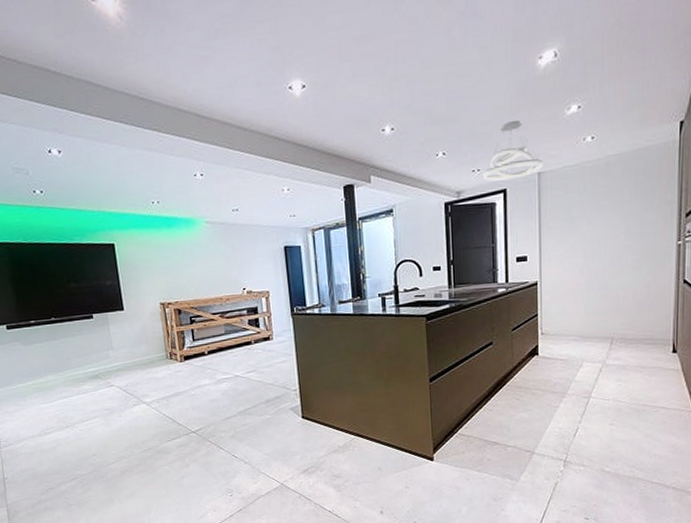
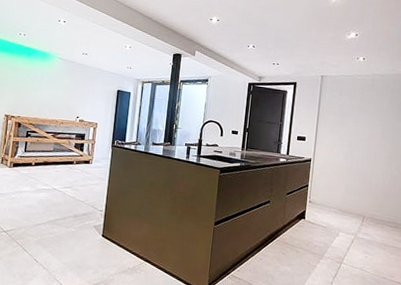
pendant light: present [483,120,543,182] -> none [280,33,326,76]

